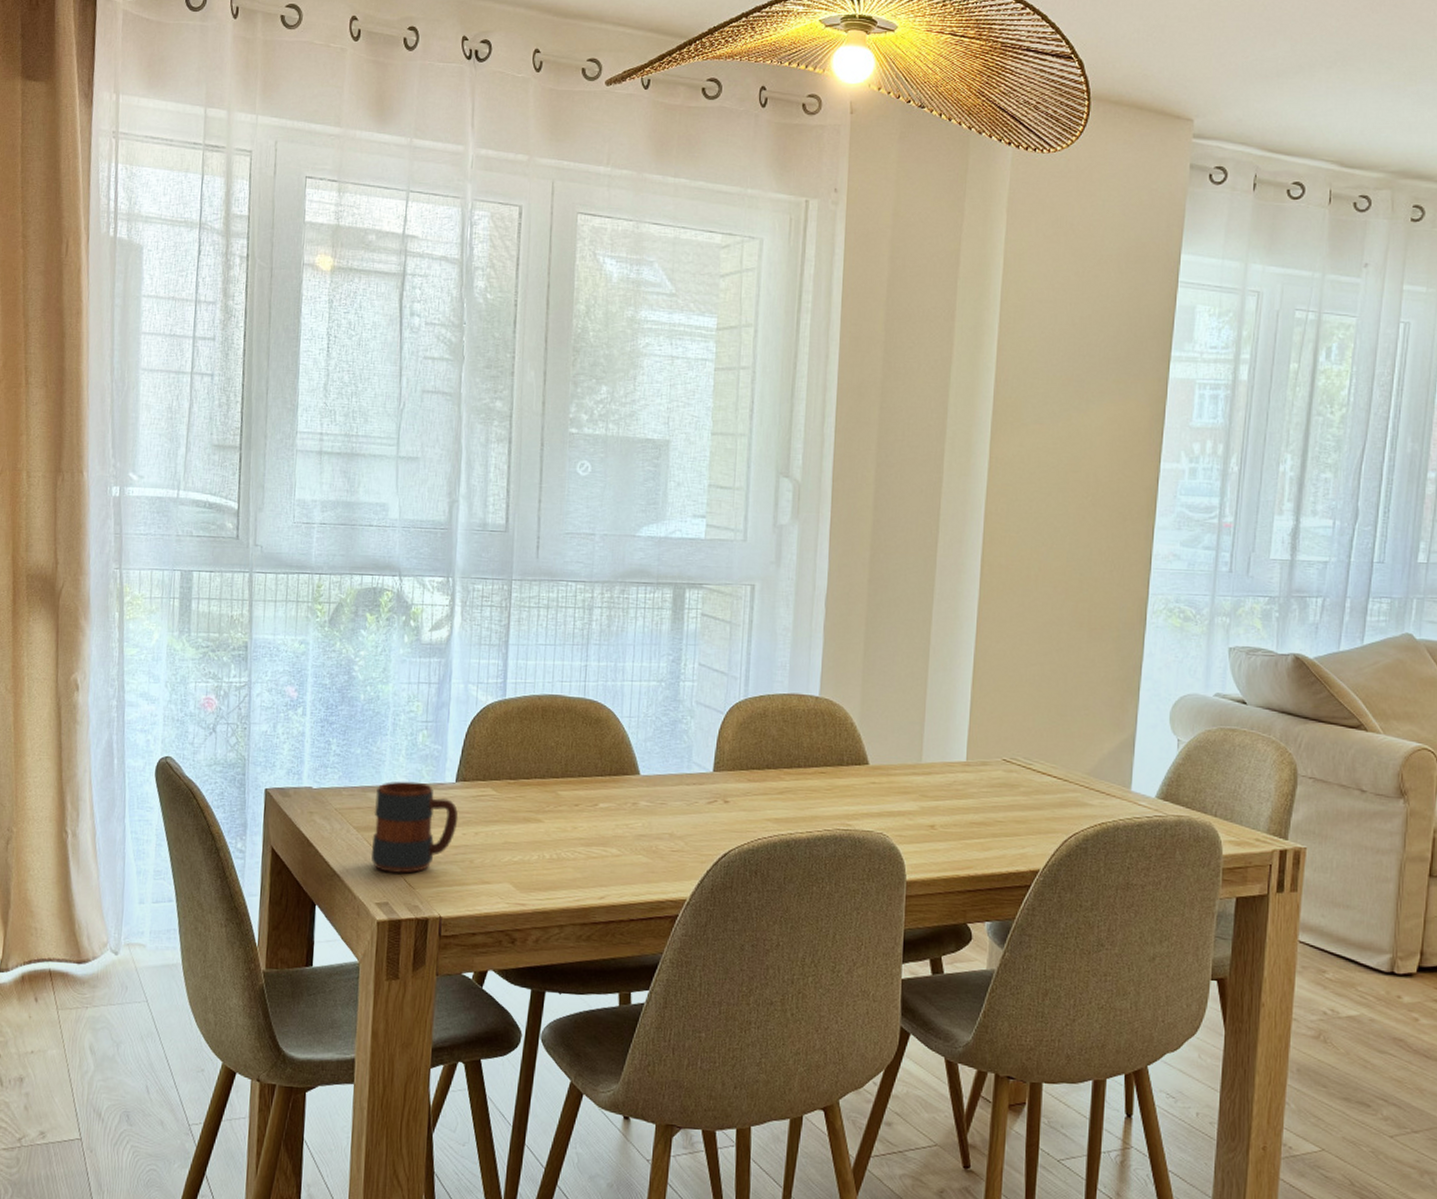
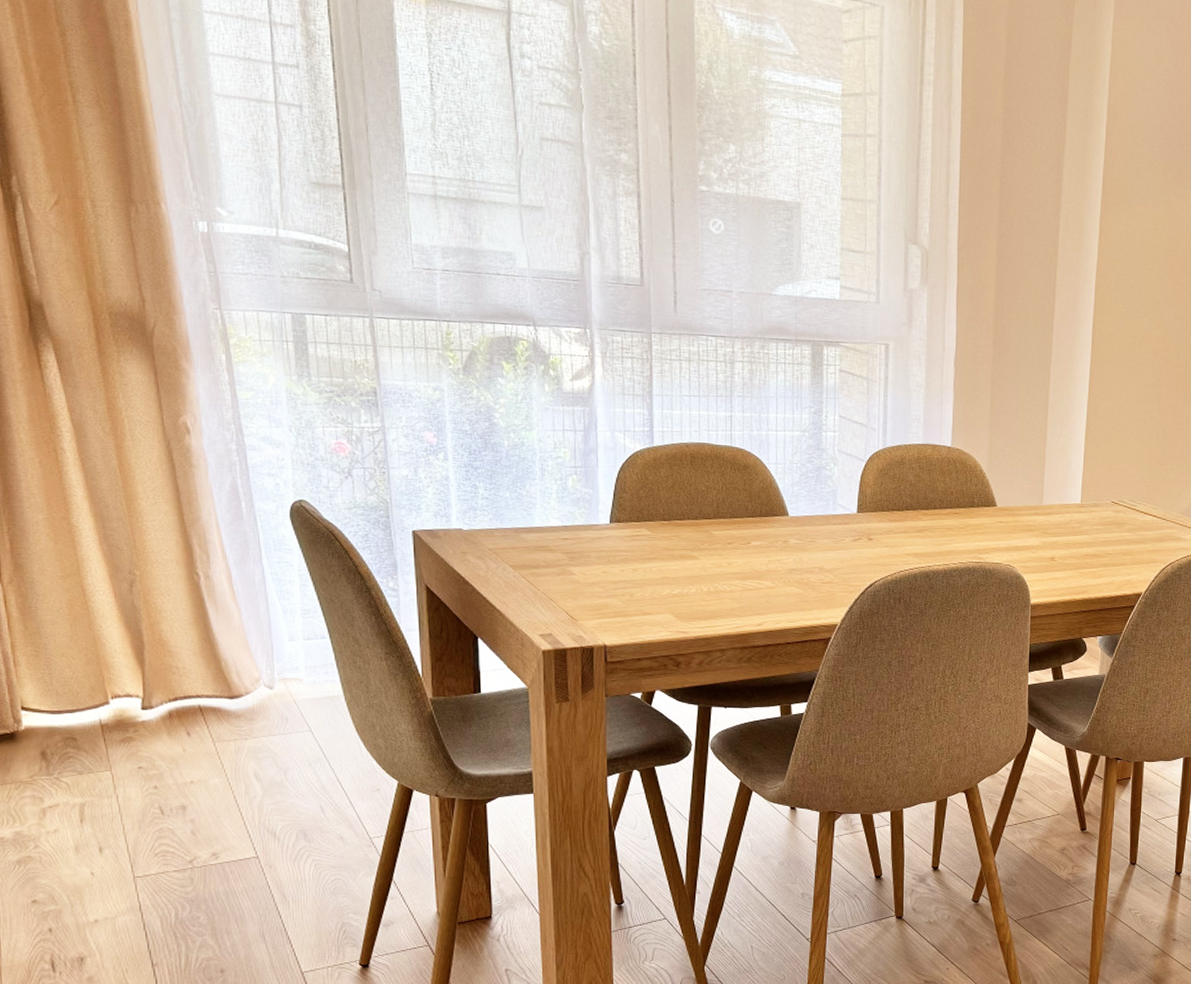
mug: present [371,781,458,874] -> none [529,522,614,607]

